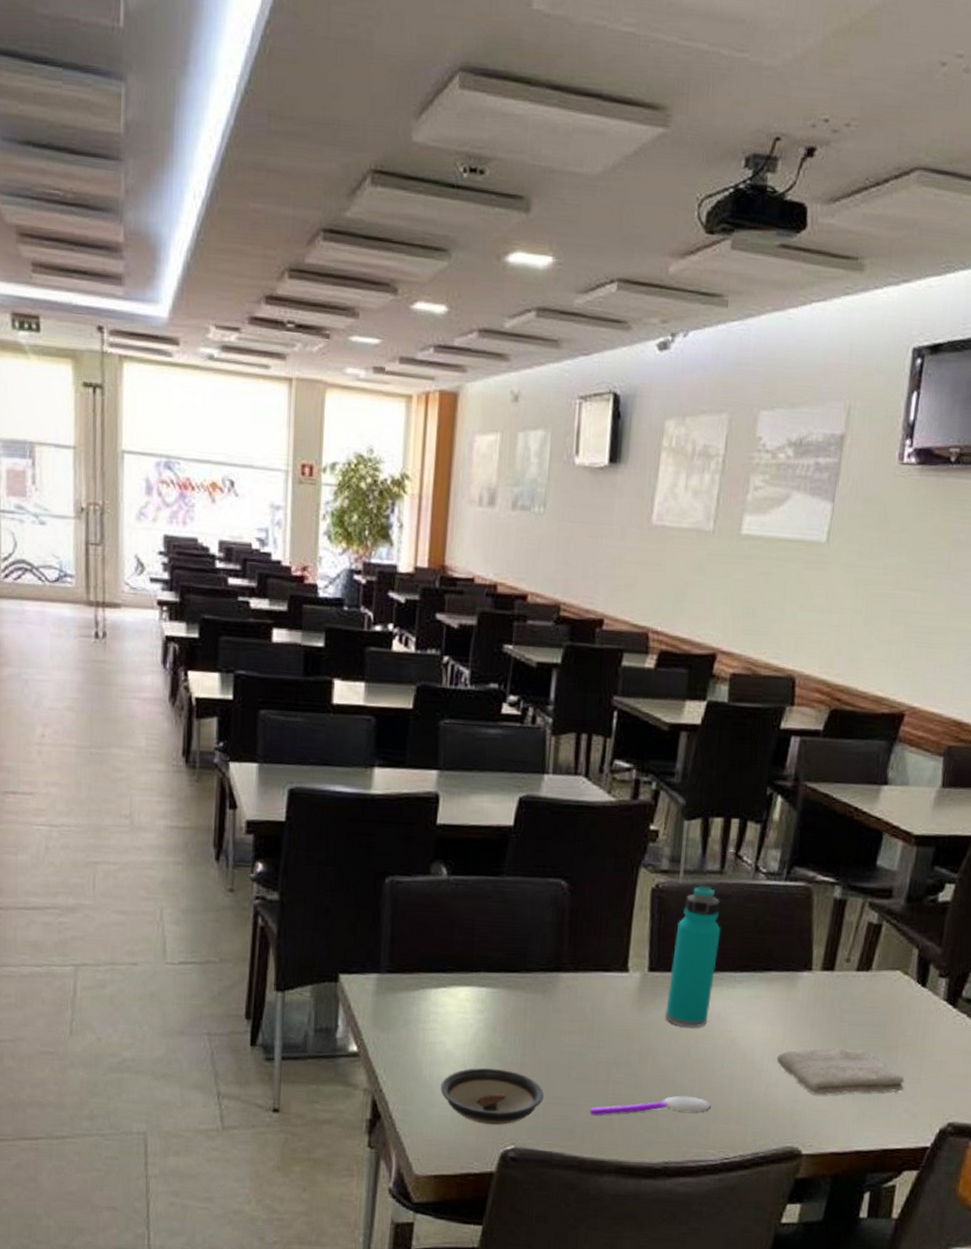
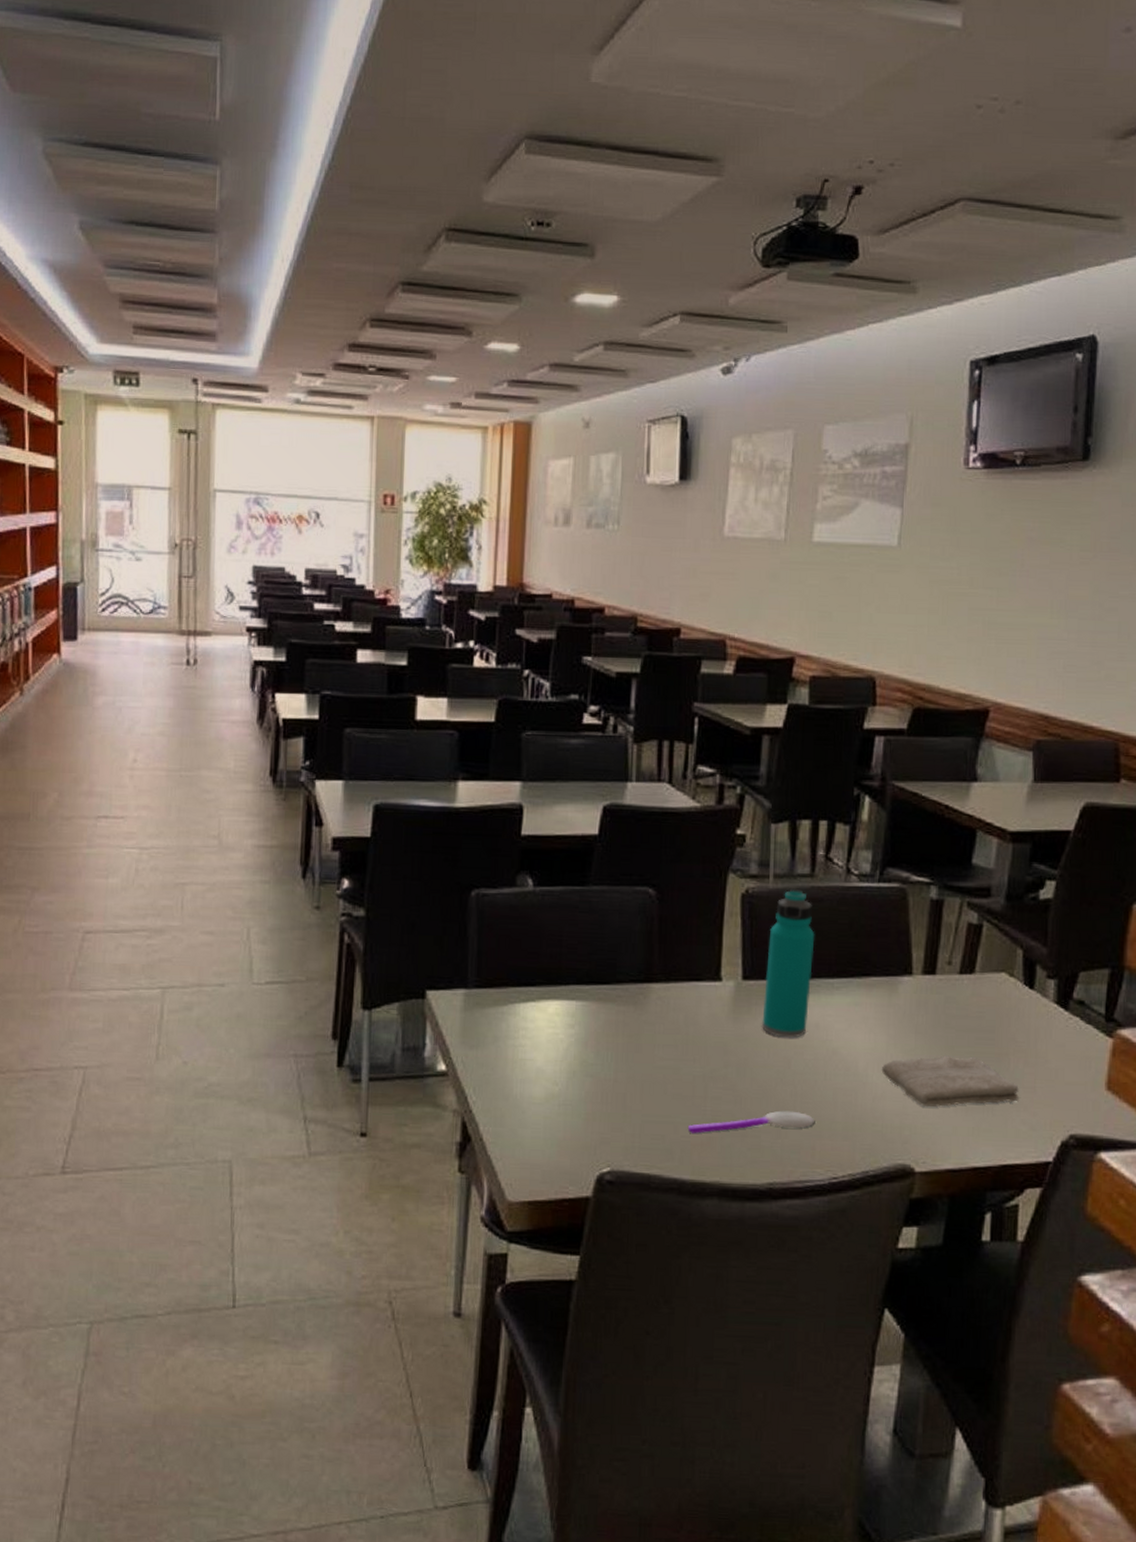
saucer: present [440,1067,545,1126] -> none [532,1085,640,1147]

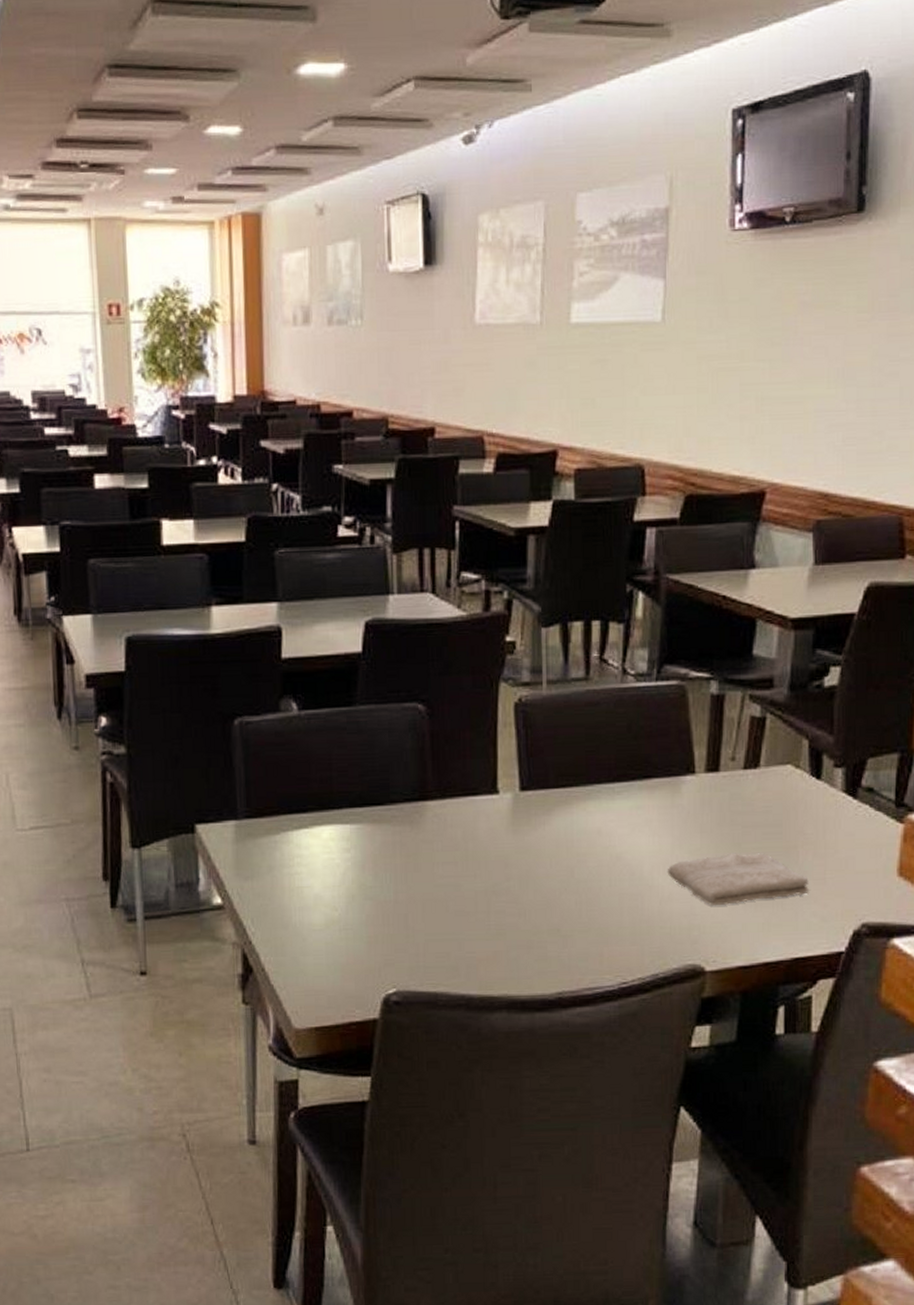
spoon: present [687,1110,815,1133] -> none [472,919,602,949]
water bottle: present [761,888,815,1038] -> none [541,693,593,847]

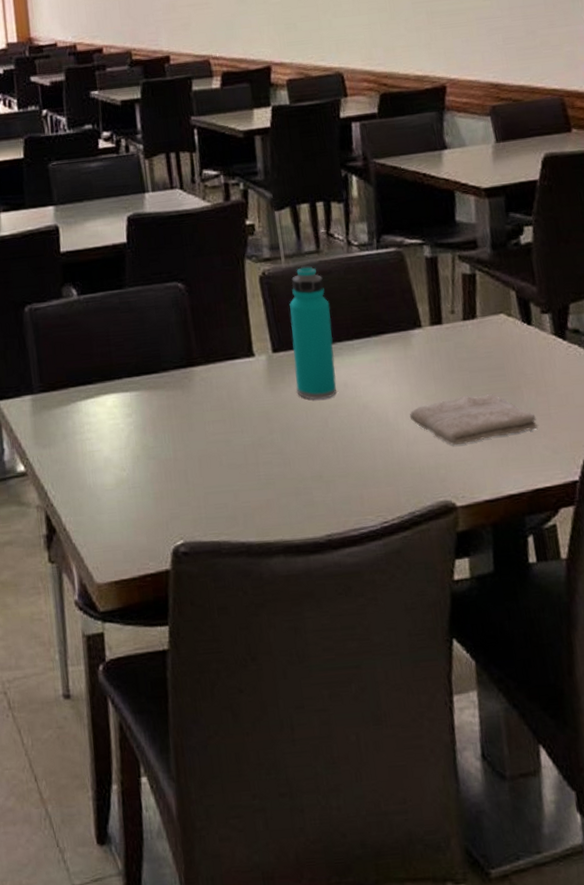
water bottle: none [541,693,593,847] -> present [289,265,337,400]

